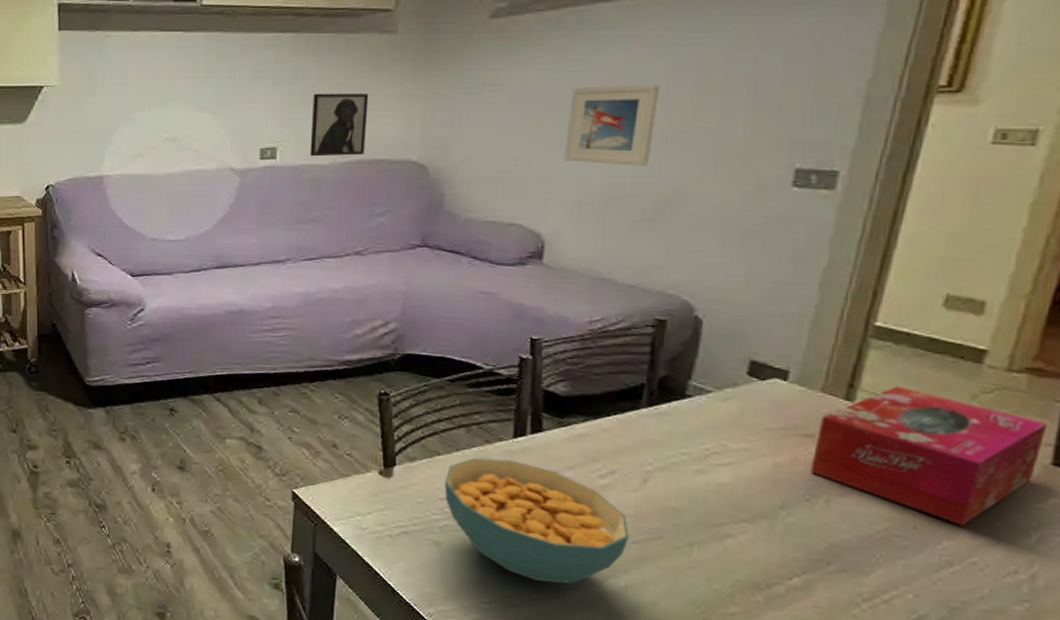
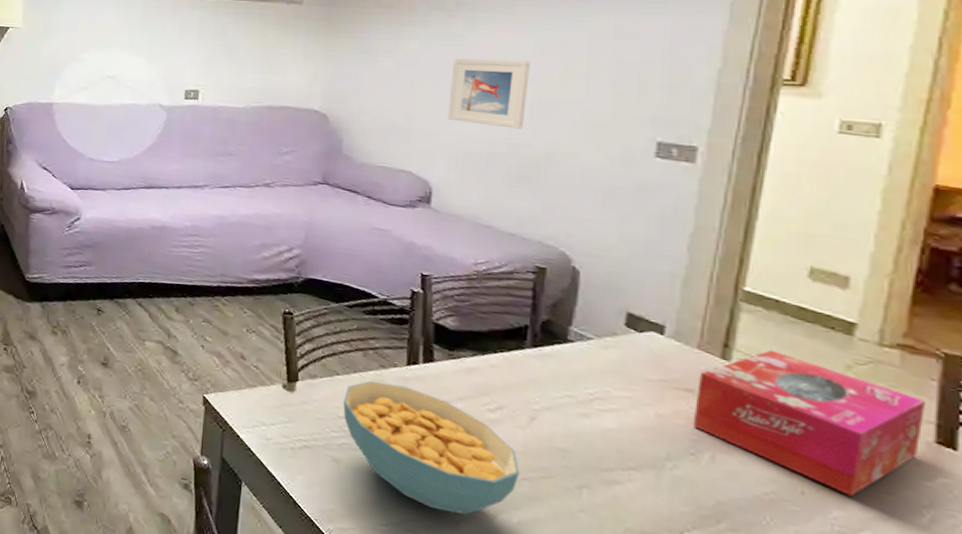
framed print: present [309,93,369,157] -> none [227,48,278,102]

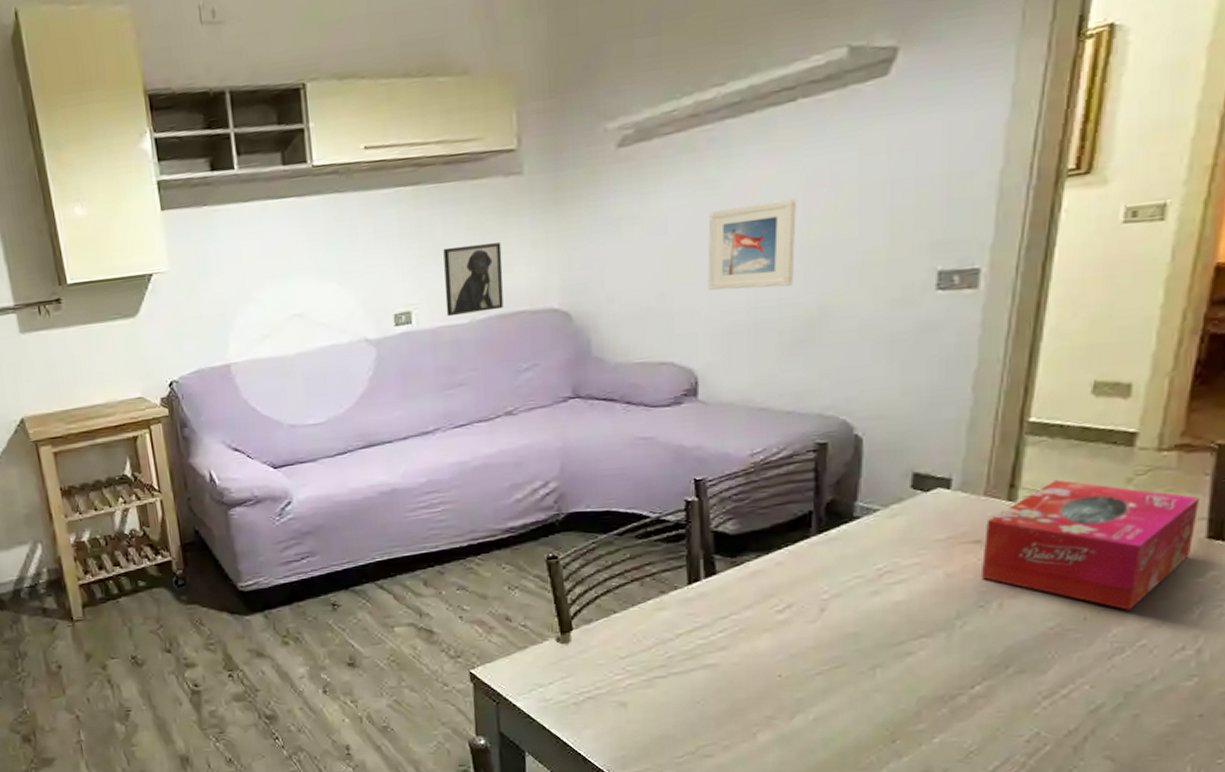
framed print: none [227,48,278,102] -> present [443,242,504,317]
cereal bowl: present [343,380,519,515] -> none [624,607,812,727]

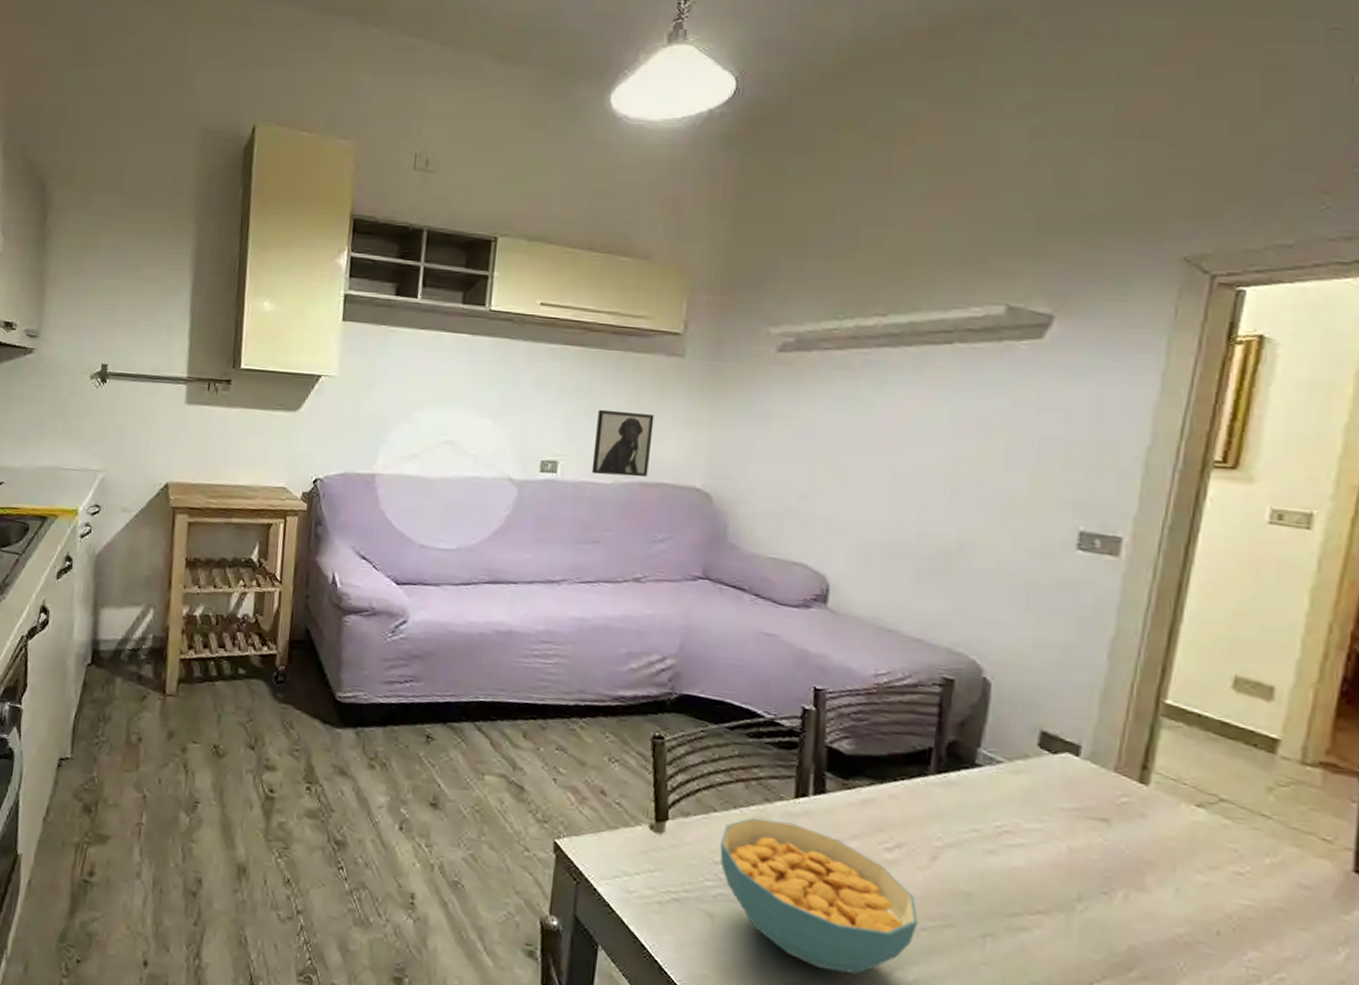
cereal bowl: none [624,607,812,727] -> present [720,817,918,974]
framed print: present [707,199,796,290] -> none [849,428,944,515]
tissue box: present [980,479,1199,610] -> none [1106,771,1345,935]

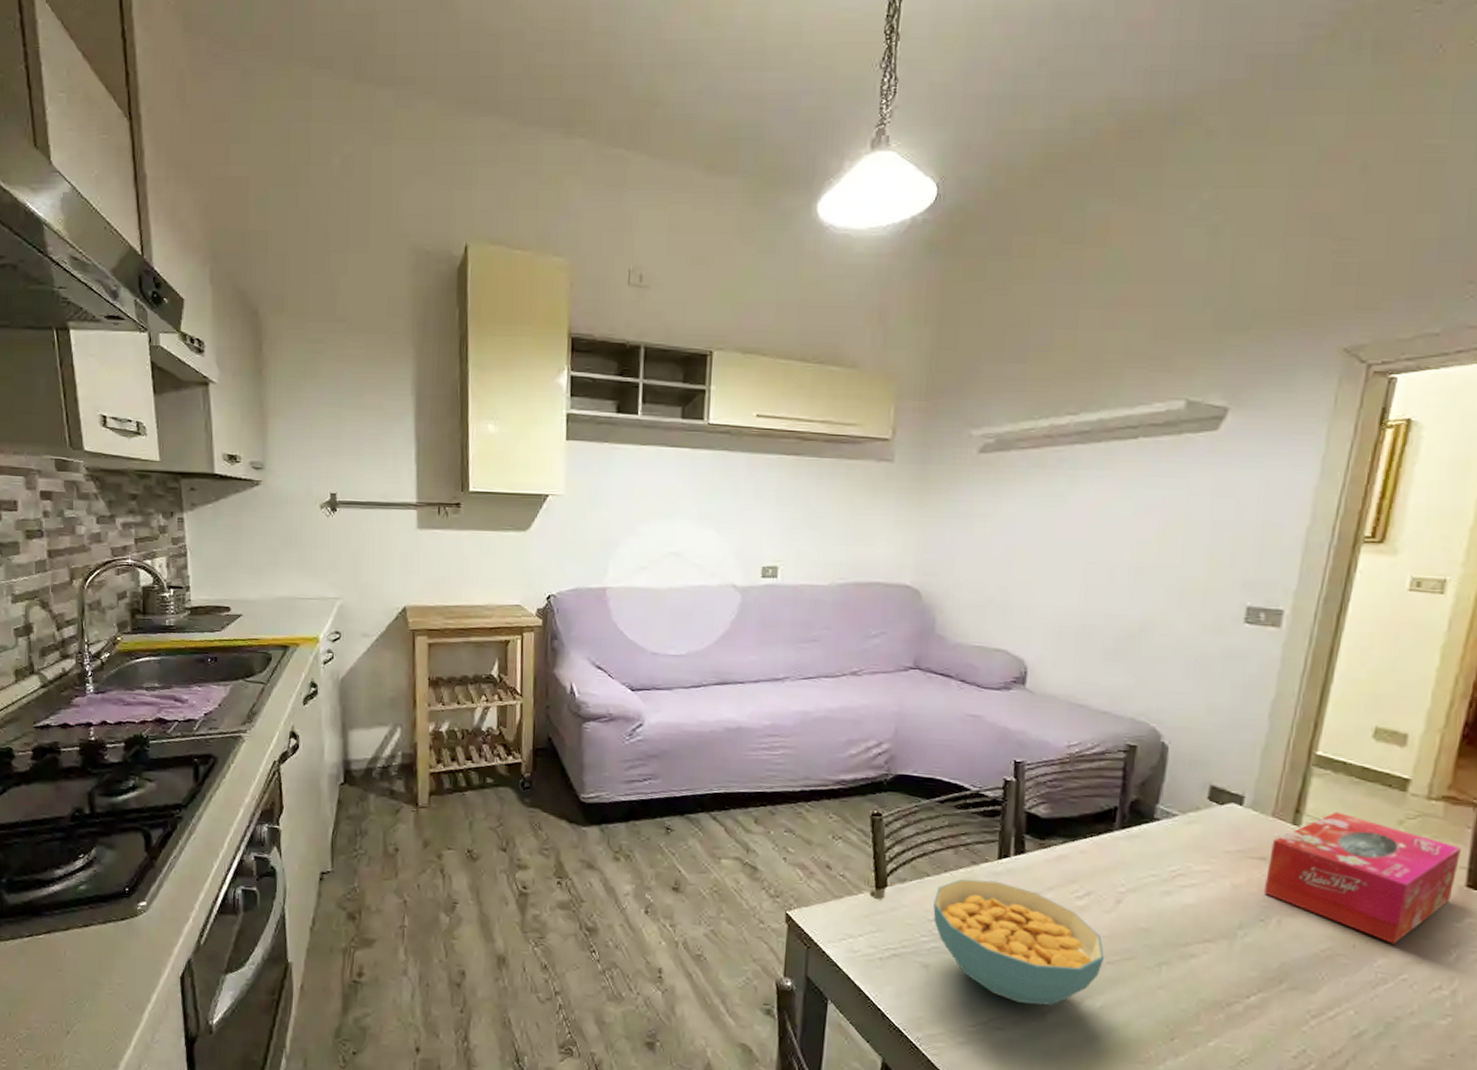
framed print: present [591,409,654,478] -> none [809,515,867,578]
tissue box: none [1106,771,1345,935] -> present [1263,811,1461,944]

